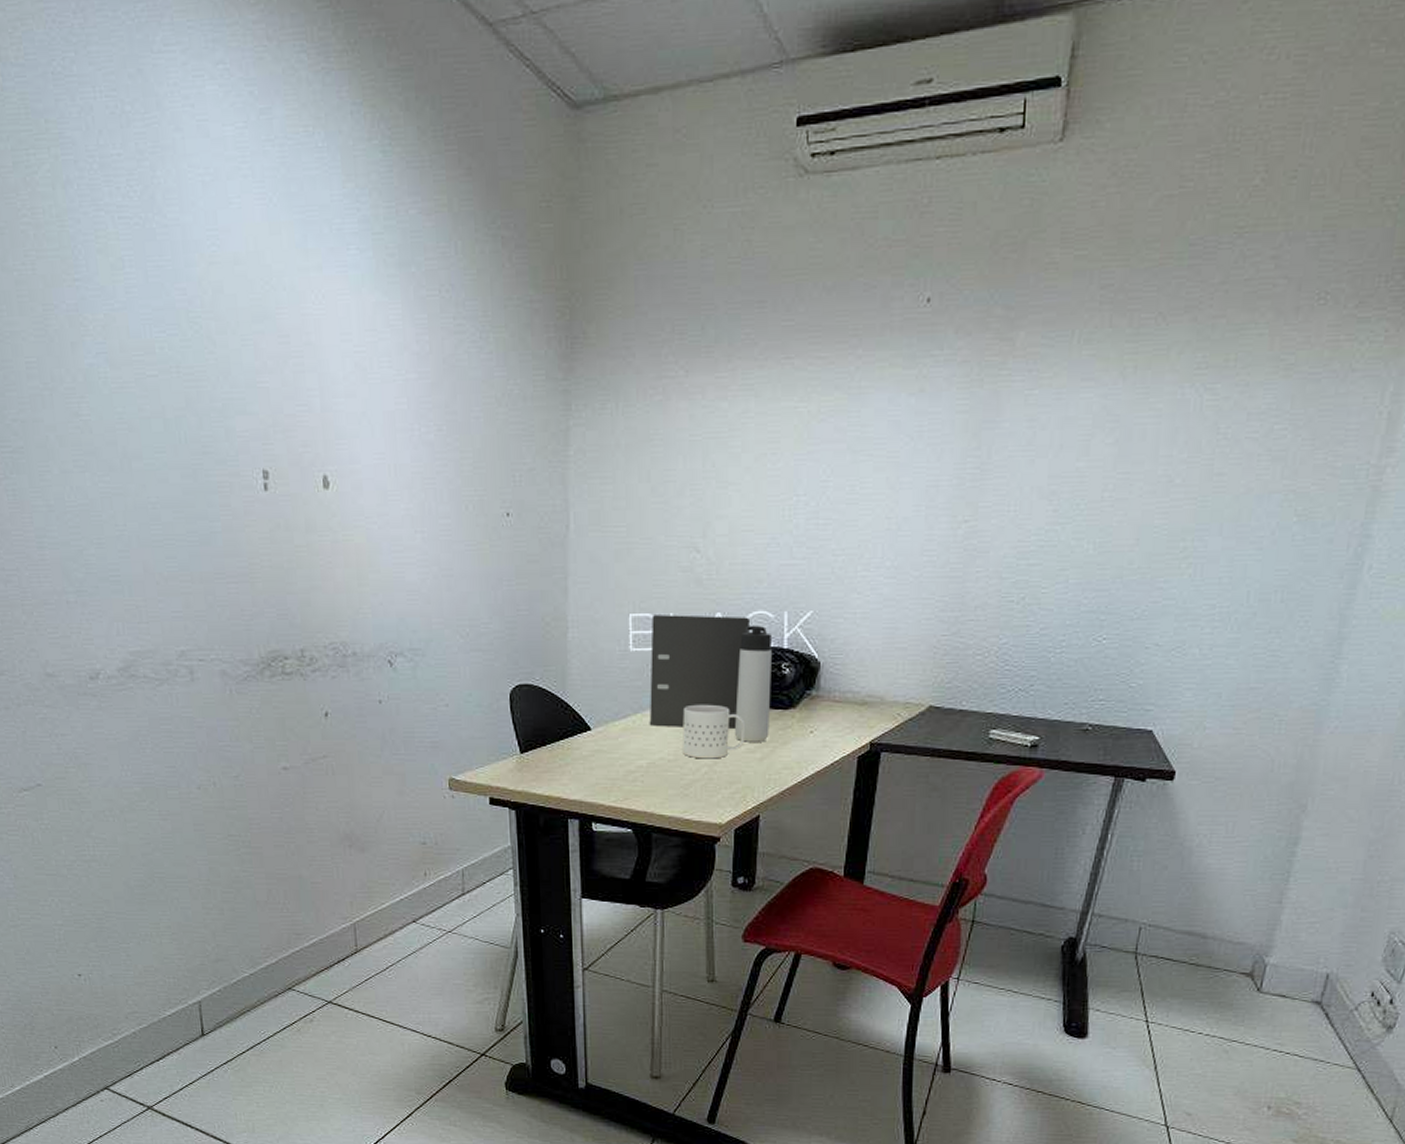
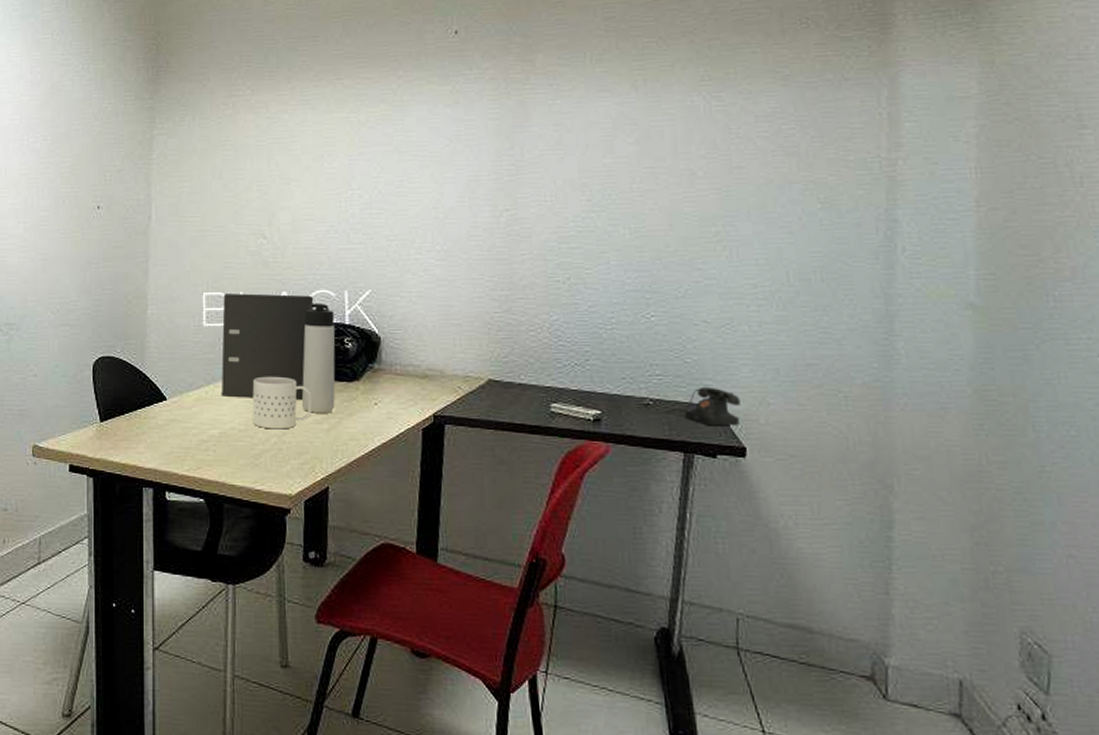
telephone: none [1101,711,1178,751] -> present [663,386,741,426]

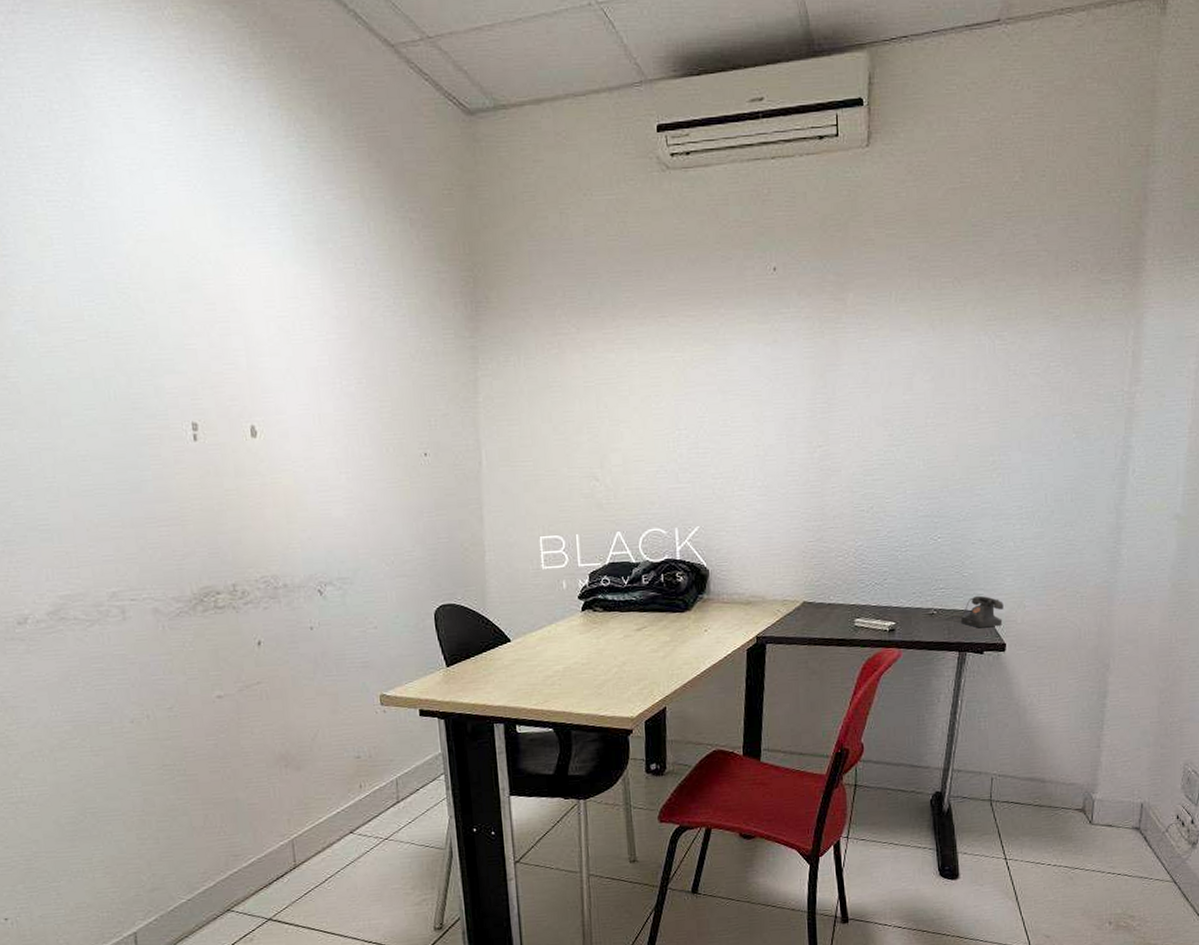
binder: present [221,293,314,400] -> none [560,534,647,634]
mug: present [252,376,312,430] -> none [592,611,649,661]
thermos bottle: present [302,302,336,413] -> none [638,540,670,643]

